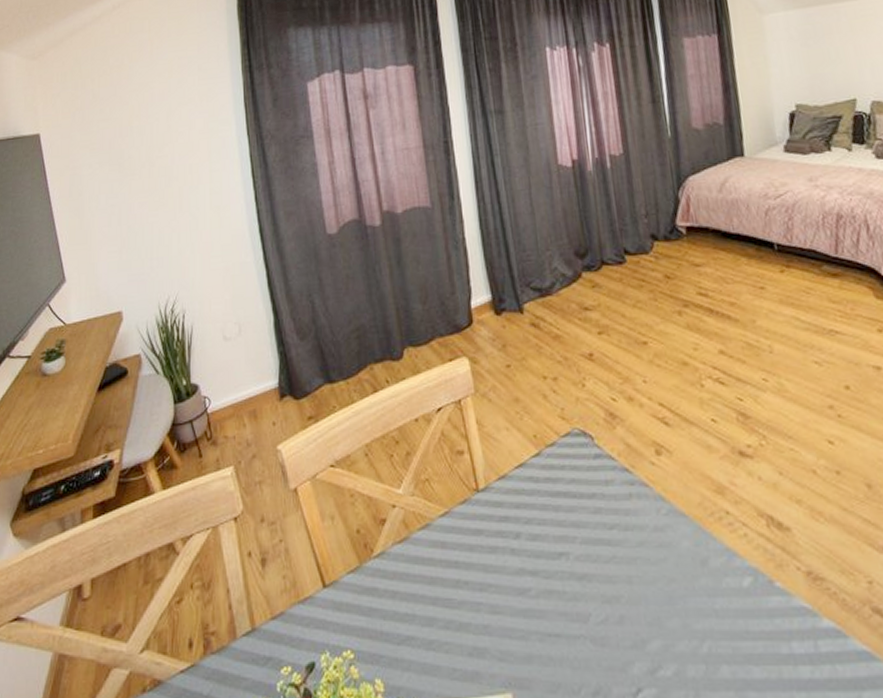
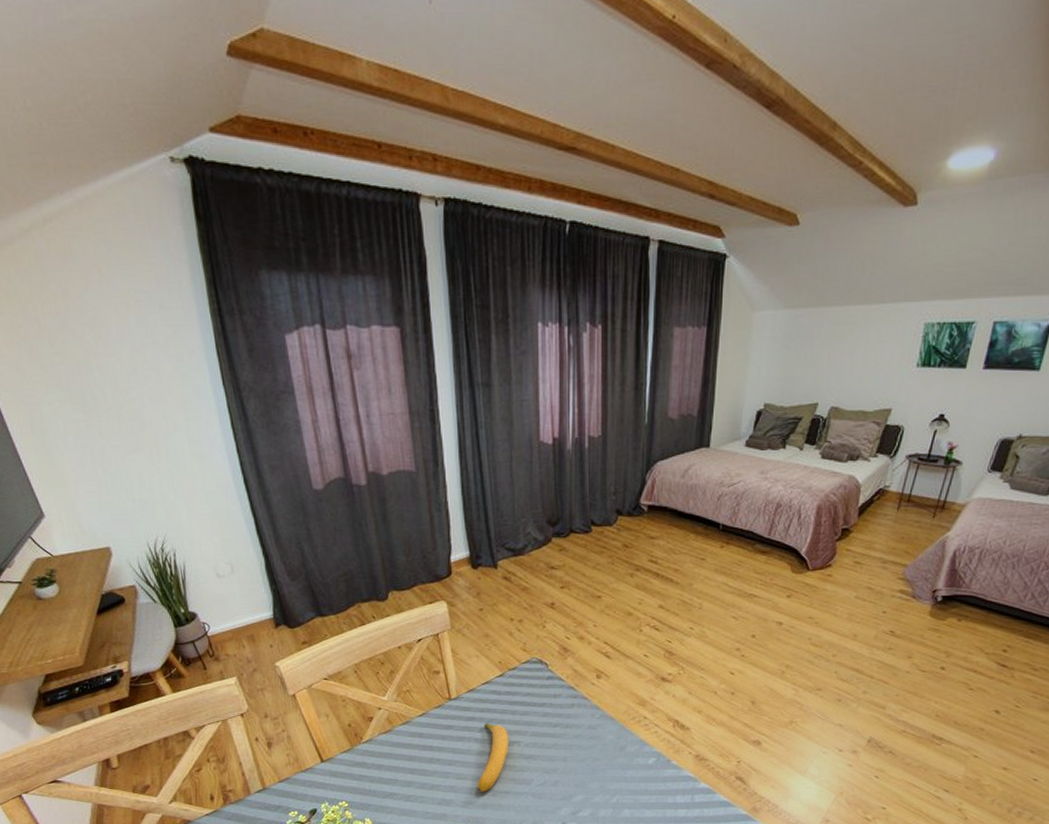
banana: none [517,525,555,635] -> present [477,723,509,792]

